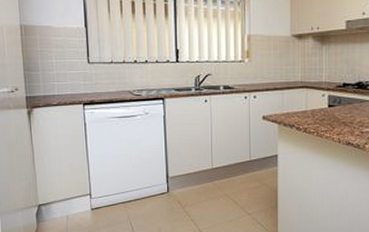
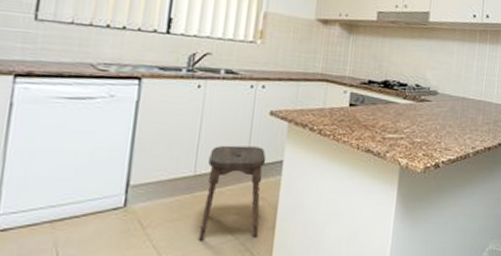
stool: none [221,145,265,216] -> present [199,145,266,241]

